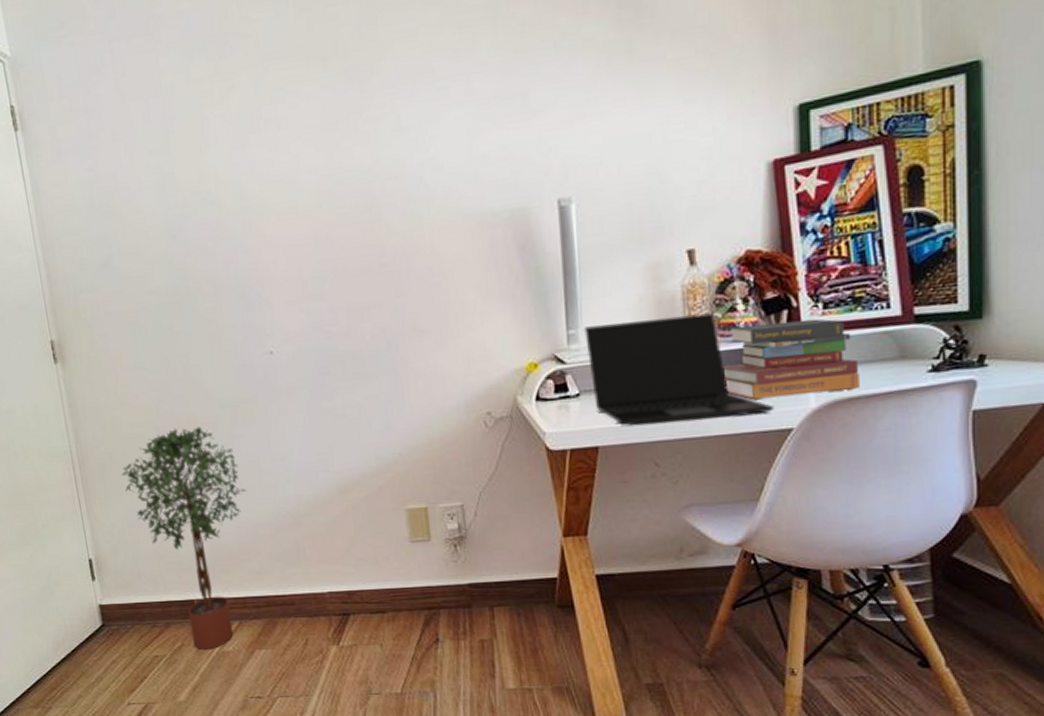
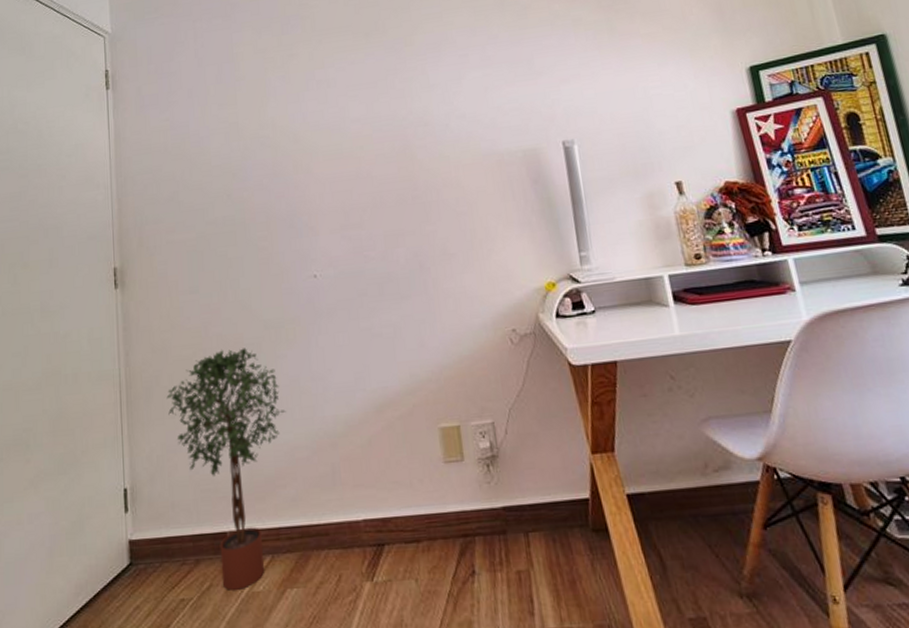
laptop: present [583,312,774,427] -> none [593,235,771,341]
books: present [722,318,860,399] -> none [719,239,844,313]

